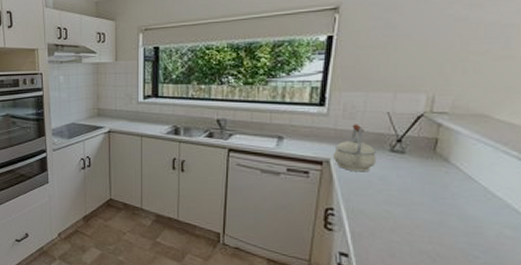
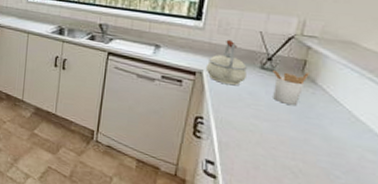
utensil holder: none [404,152,441,188] -> present [273,71,309,106]

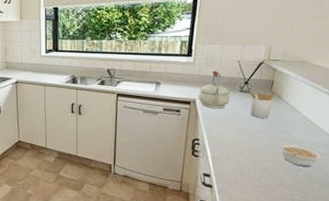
legume: none [310,140,370,176] -> present [280,144,322,168]

